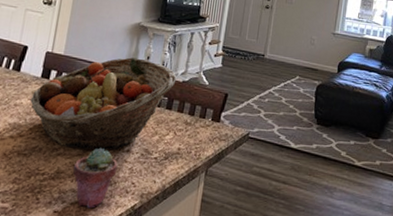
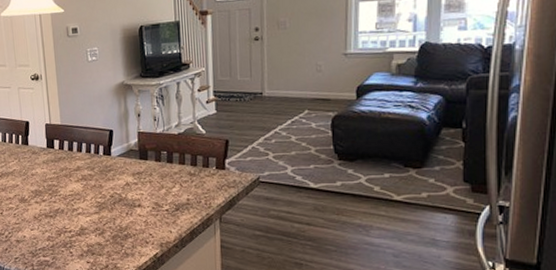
fruit basket: present [30,57,177,151] -> none [43,117,172,207]
potted succulent: present [73,148,118,209] -> none [94,206,133,258]

